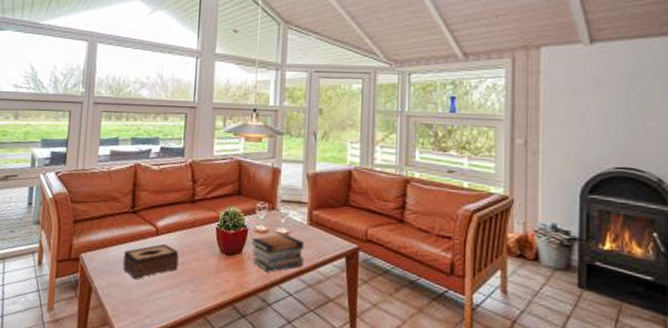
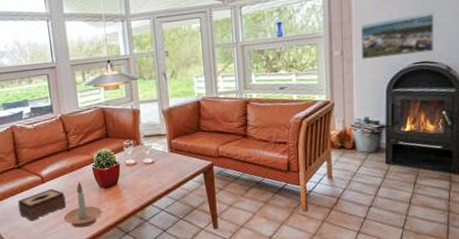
candle holder: none [172,241,219,300] -> present [63,181,103,228]
book stack: present [251,234,305,272] -> none [124,163,170,196]
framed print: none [549,110,642,158] -> present [360,11,435,59]

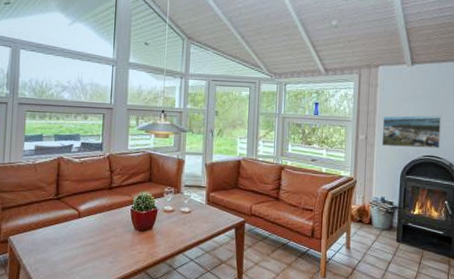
tissue box: present [18,188,67,222] -> none [49,224,99,256]
candle holder: present [63,181,103,228] -> none [93,221,133,269]

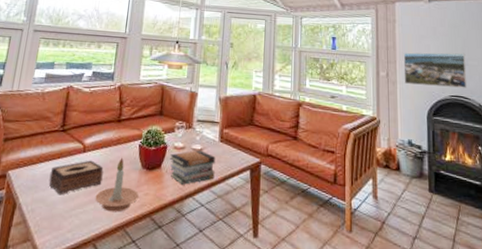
tissue box: none [49,224,99,256] -> present [49,160,104,196]
candle holder: none [93,221,133,269] -> present [95,157,139,212]
book stack: none [160,212,203,243] -> present [170,150,216,185]

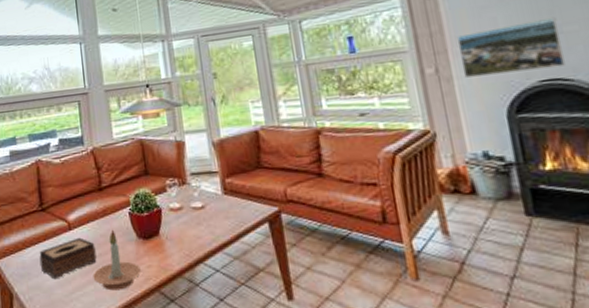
book stack: present [170,150,216,185] -> none [167,207,226,250]

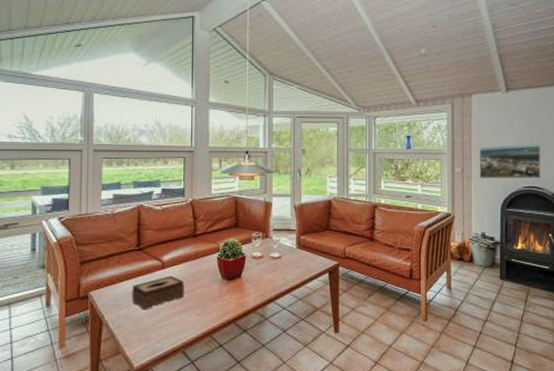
candle holder: present [93,229,141,291] -> none [179,270,222,321]

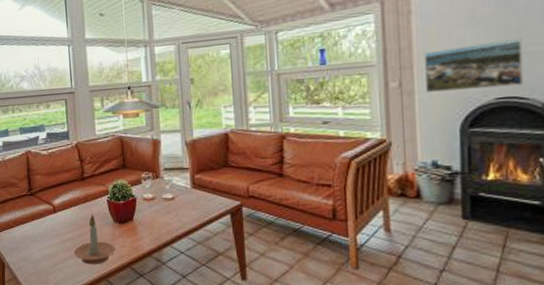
tissue box: present [131,275,184,311] -> none [28,219,78,254]
candle holder: none [179,270,222,321] -> present [74,214,116,265]

